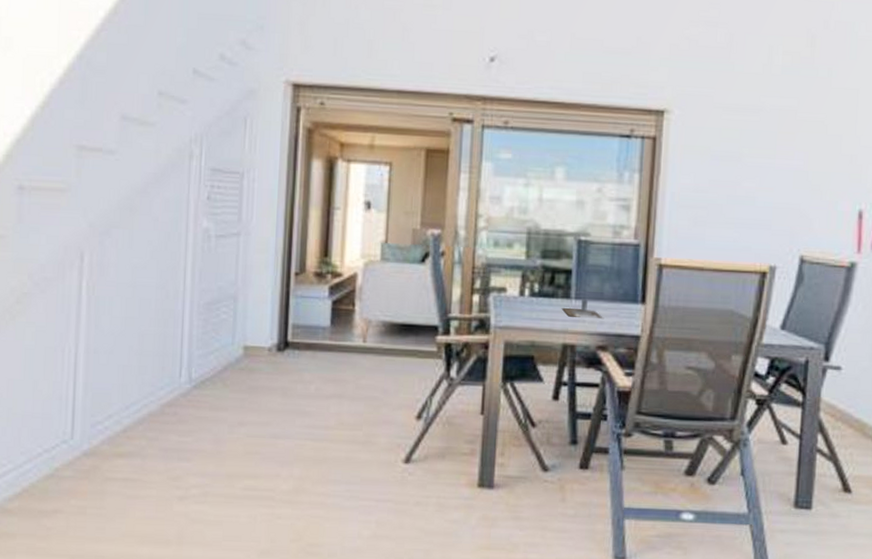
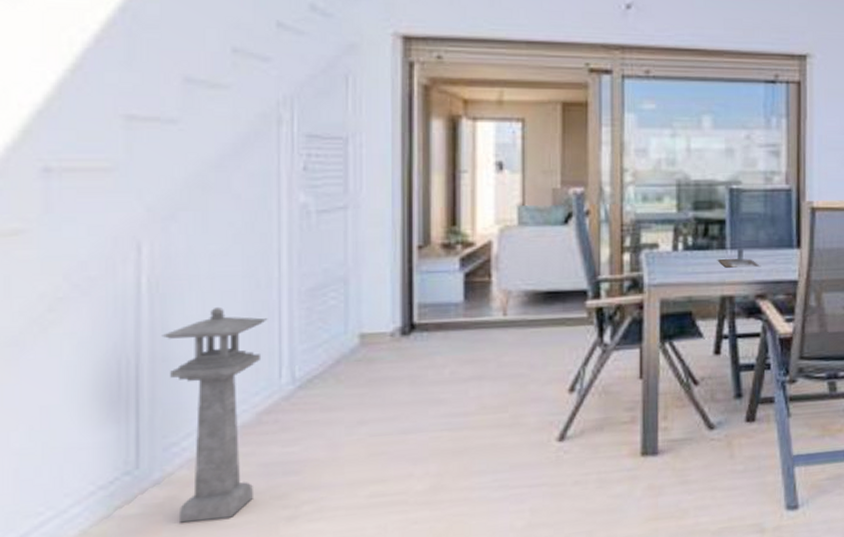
lantern: none [95,311,174,490] -> present [162,306,268,523]

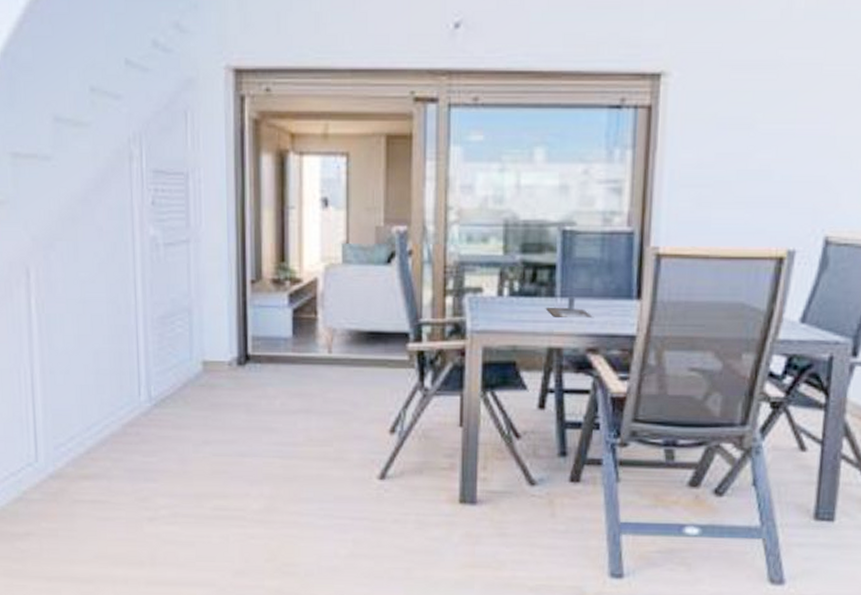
lantern: present [162,306,268,523] -> none [48,328,128,512]

